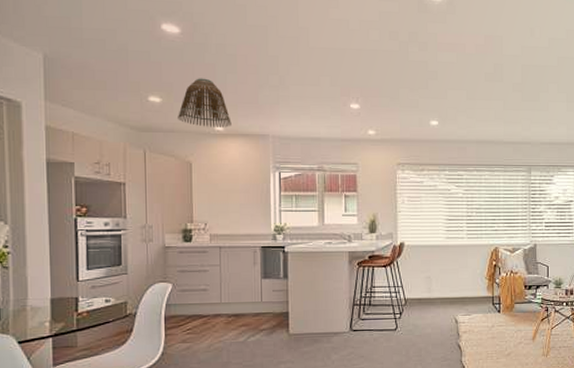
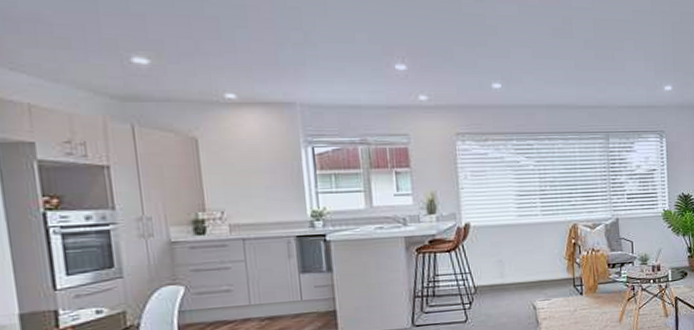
lamp shade: present [178,78,232,127] -> none [173,34,246,95]

